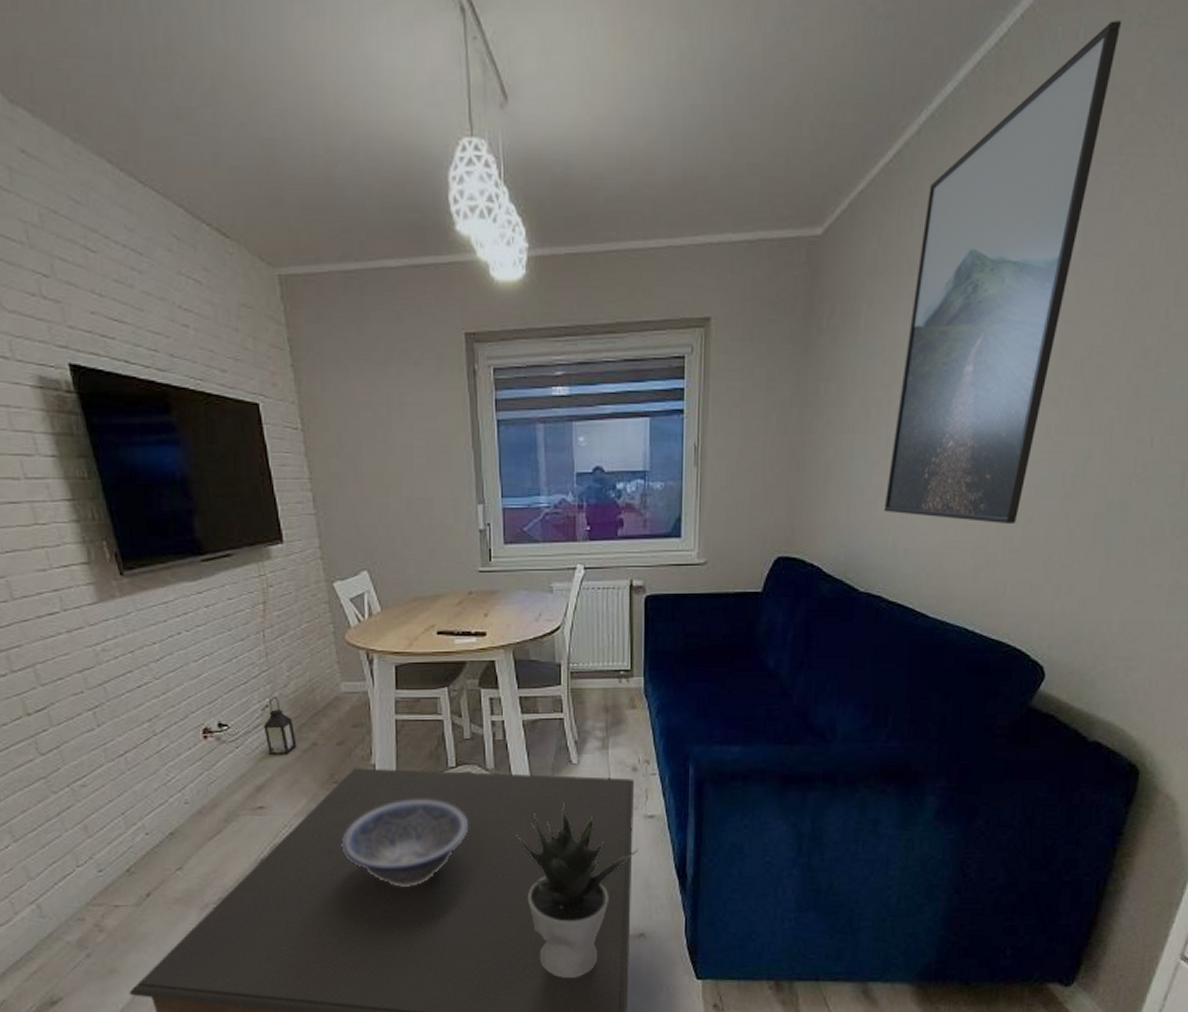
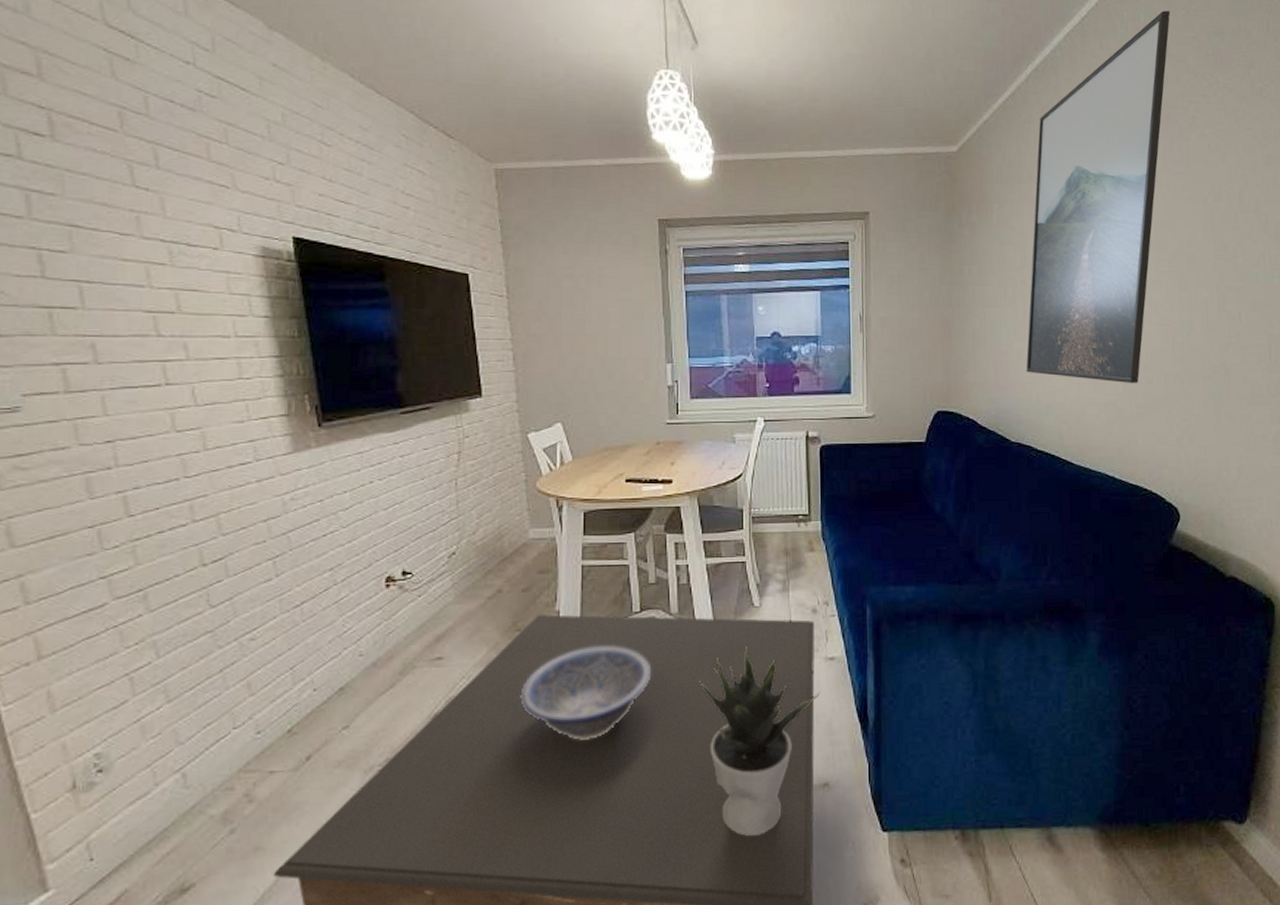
lantern: present [263,696,297,754] -> none [448,543,481,602]

